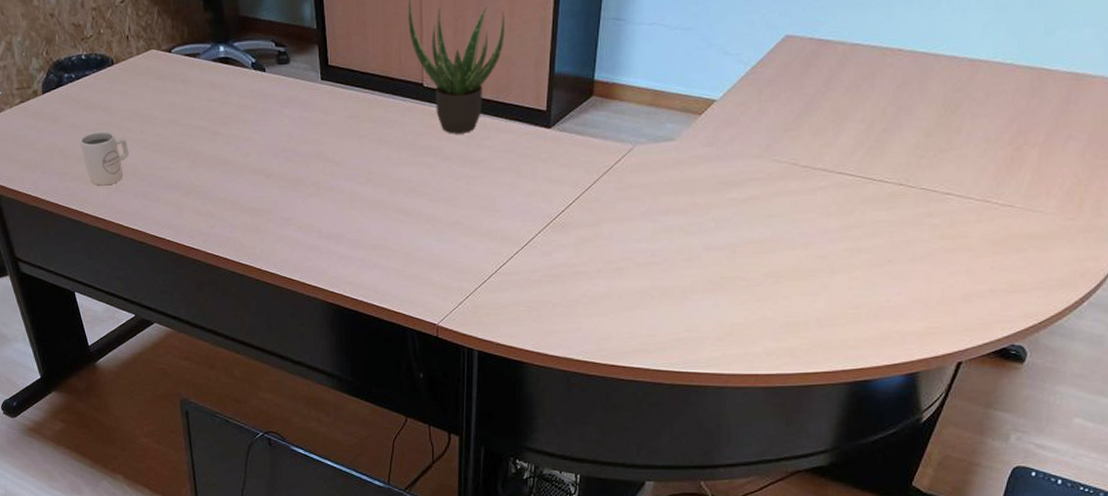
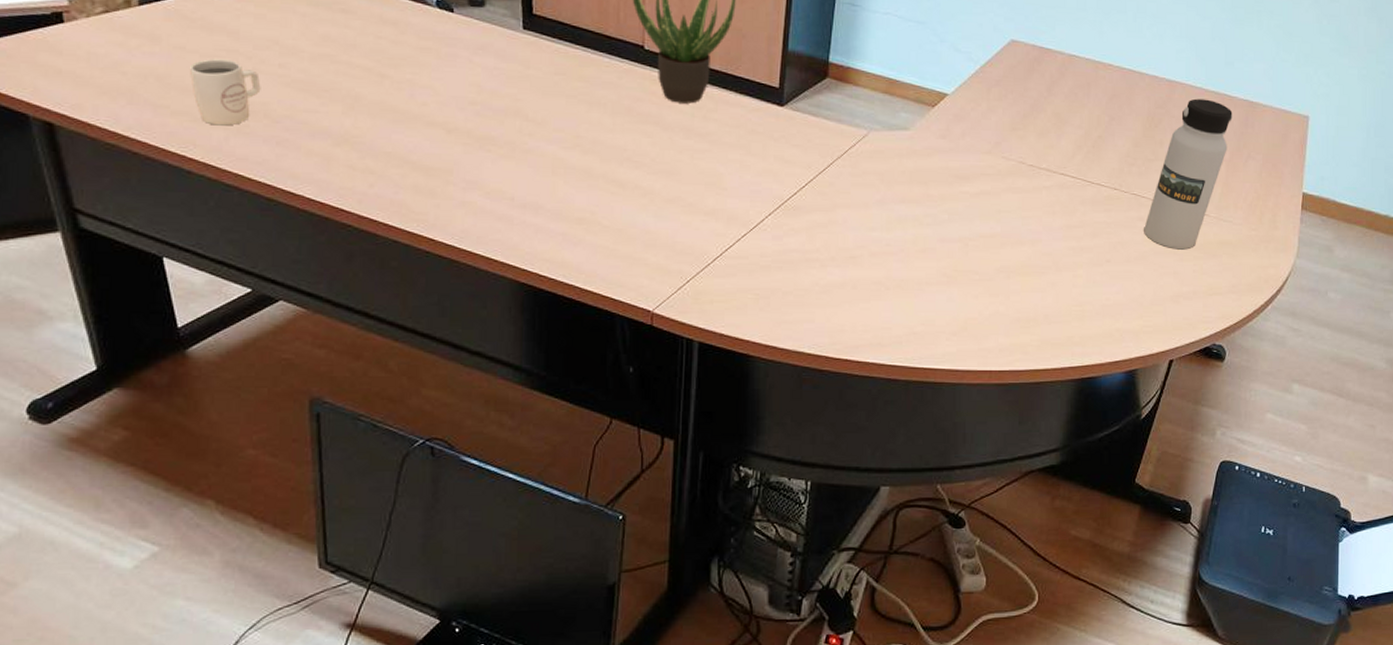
water bottle: none [933,76,1051,246] -> present [1144,98,1233,250]

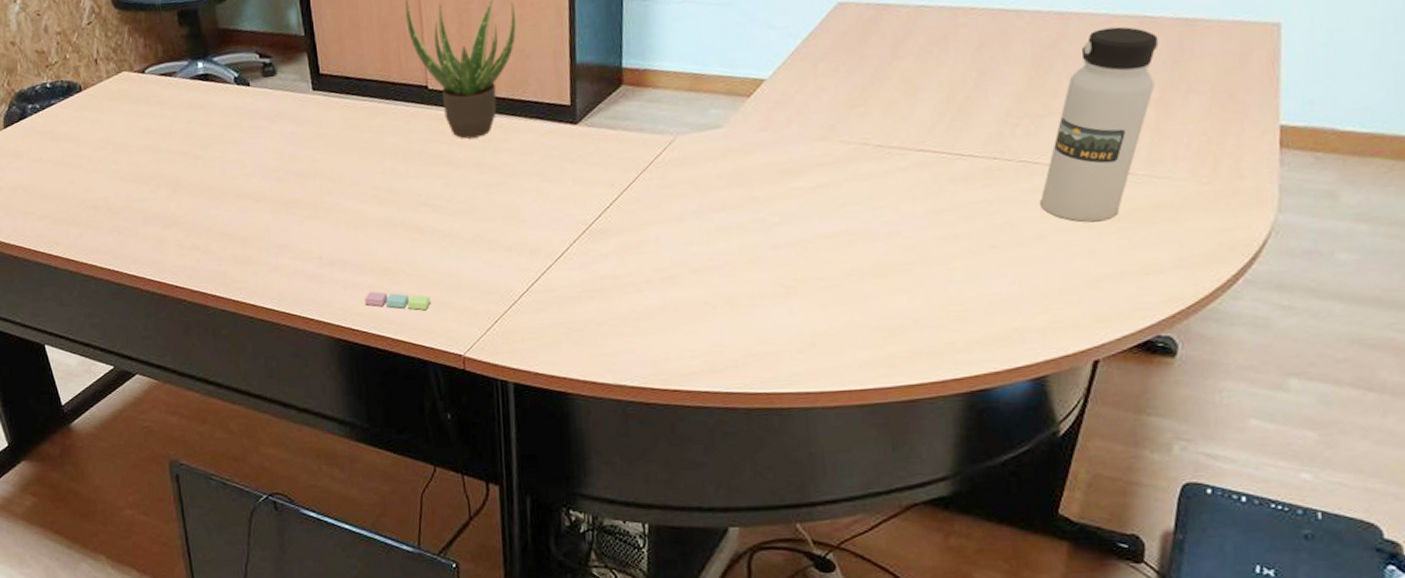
mug: present [190,59,261,126] -> none [47,163,102,224]
sticky notes: none [555,240,624,264] -> present [364,292,431,311]

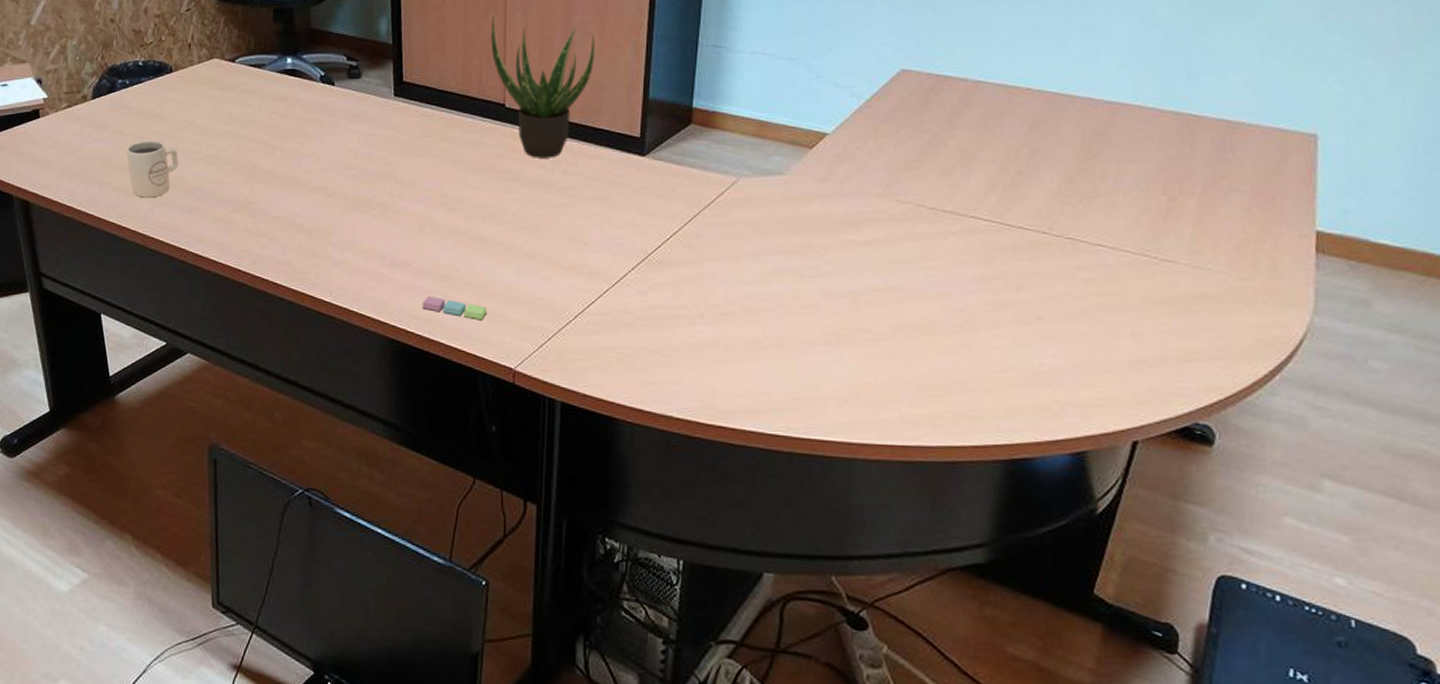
mug: none [47,163,102,224] -> present [126,141,179,198]
water bottle: present [1040,26,1159,223] -> none [1086,121,1202,305]

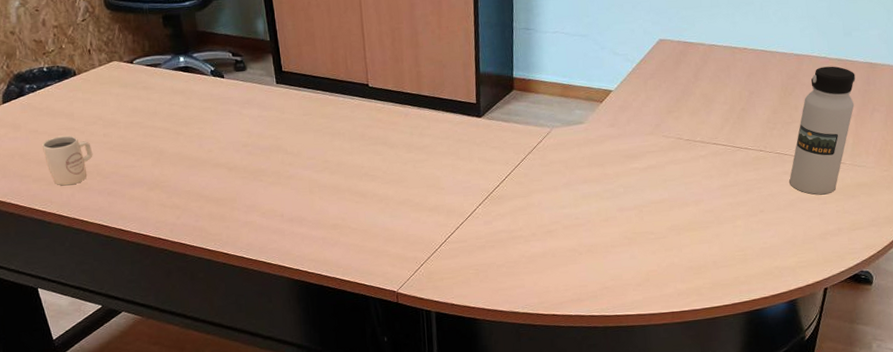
sticky notes: present [422,297,487,321] -> none [318,242,371,258]
potted plant: present [491,16,595,158] -> none [350,13,436,126]
water bottle: none [1086,121,1202,305] -> present [789,66,856,195]

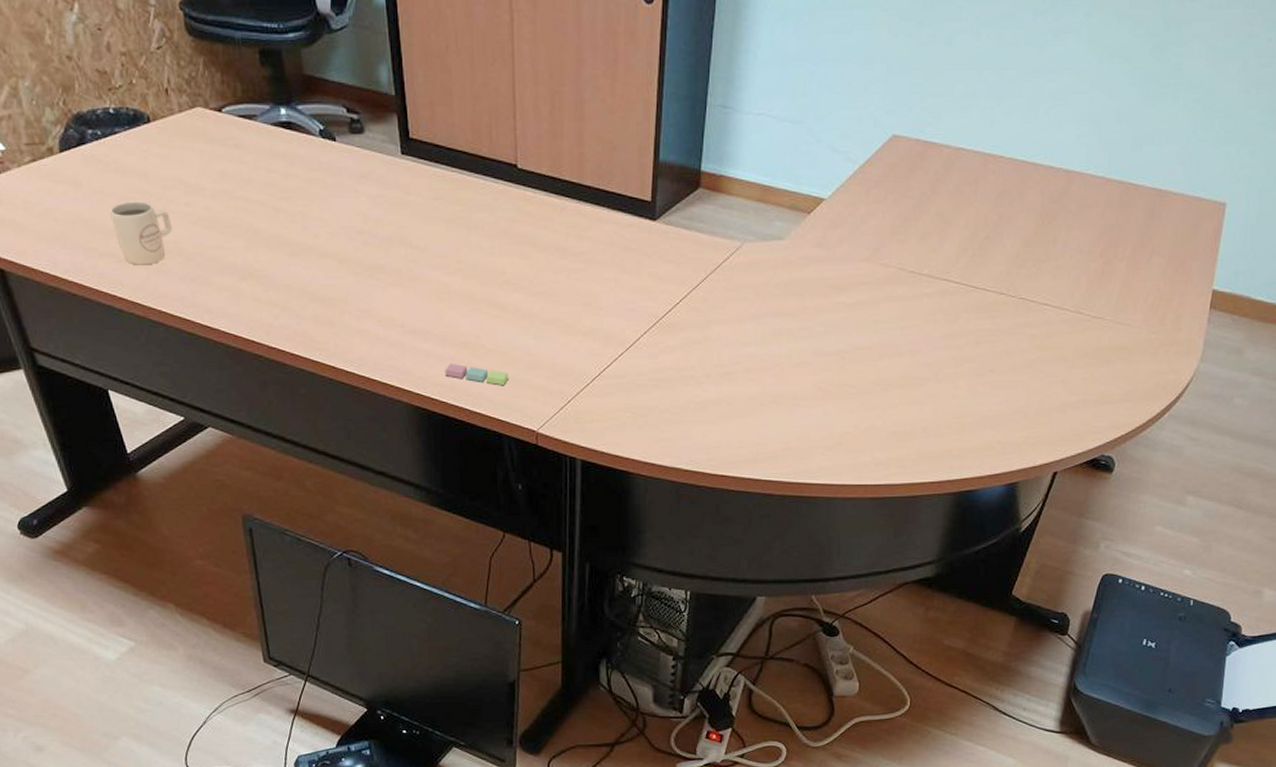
sticky notes: none [318,242,371,258] -> present [445,364,508,386]
water bottle: present [789,66,856,195] -> none [1031,189,1137,357]

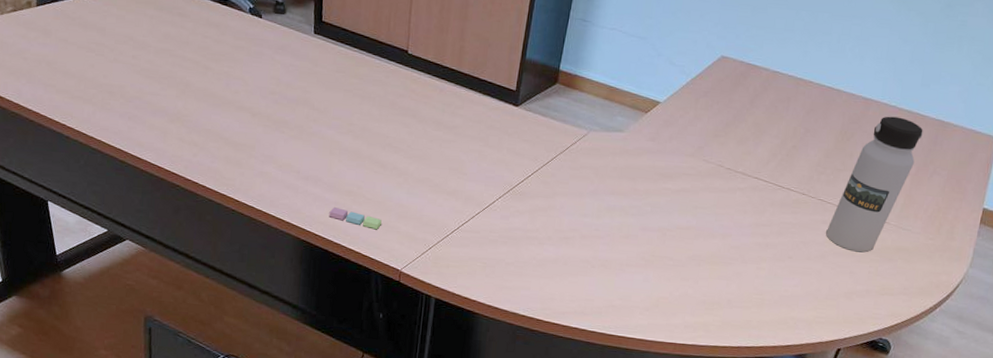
mug: present [110,201,173,265] -> none [70,50,119,103]
water bottle: none [1031,189,1137,357] -> present [826,116,923,253]

